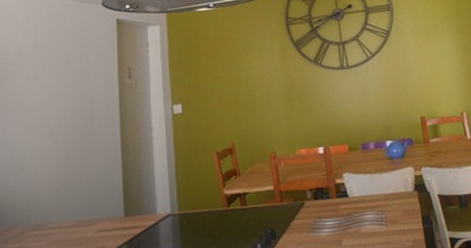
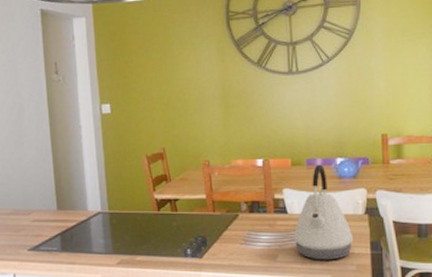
kettle: none [355,148,408,240] -> present [293,165,354,260]

